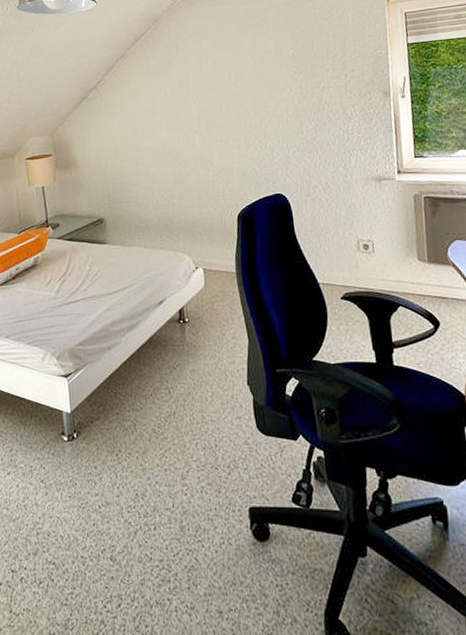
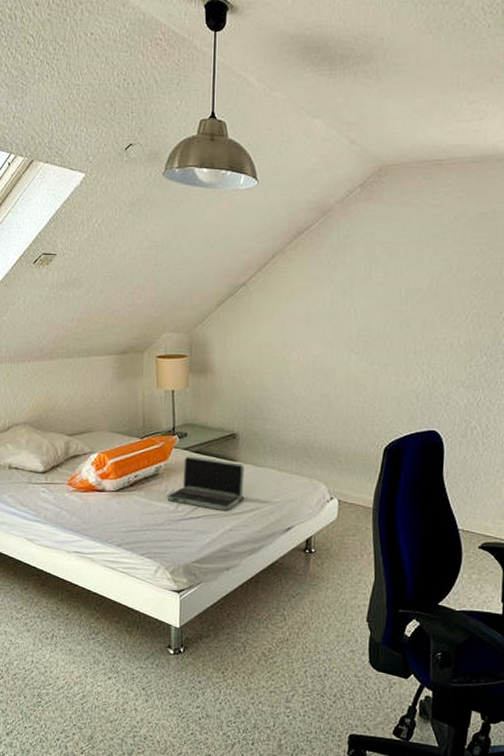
laptop: none [47,244,116,292] -> present [168,456,245,511]

